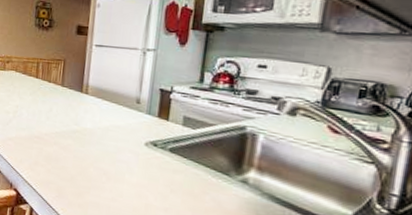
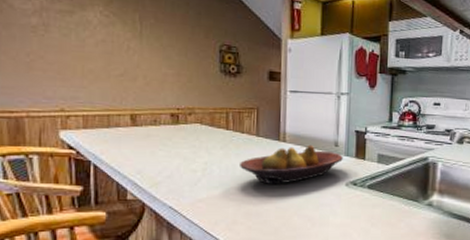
fruit bowl: none [45,99,144,135] -> present [240,144,343,184]

